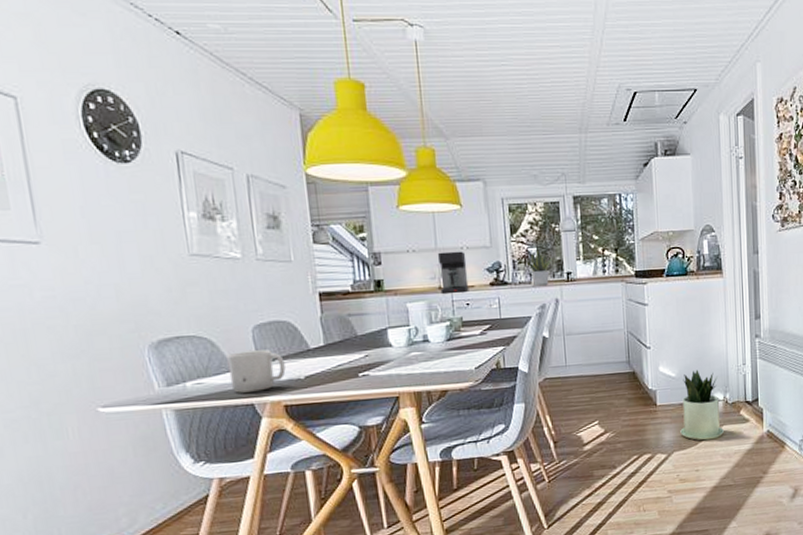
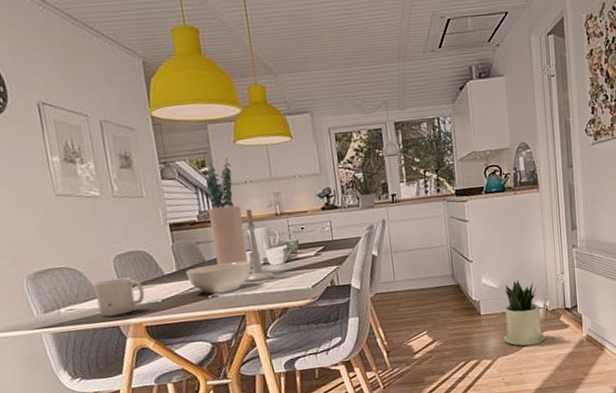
bowl: none [333,337,409,372] -> present [185,261,251,294]
vase: none [362,223,406,340] -> present [205,157,248,265]
candlestick: none [401,280,434,361] -> present [245,209,275,282]
coffee maker: present [437,251,469,295] -> none [272,179,303,221]

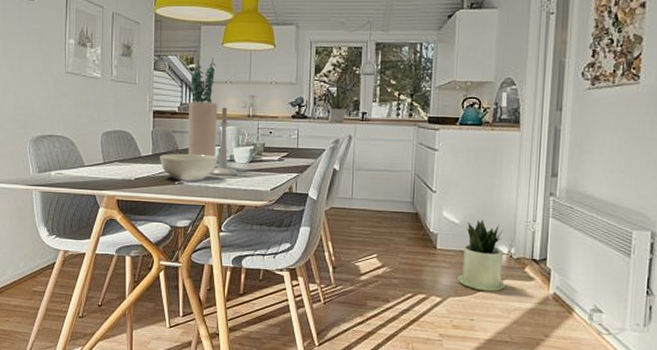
mug: present [93,277,145,317] -> none [81,152,121,186]

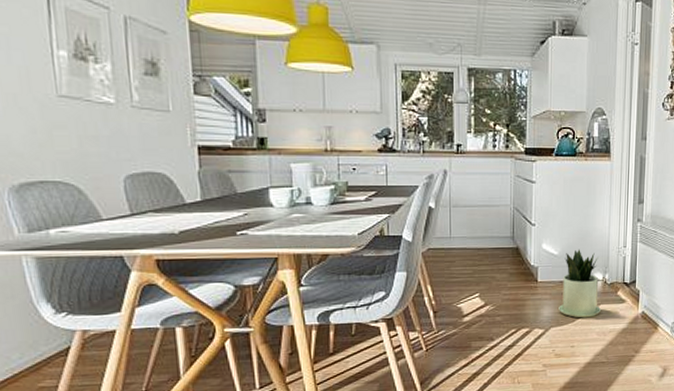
bowl: present [159,153,218,181] -> none [211,197,291,230]
vase: present [188,57,218,157] -> none [246,79,288,200]
candlestick: present [210,107,238,176] -> none [282,141,317,222]
potted plant: present [326,88,351,123] -> none [416,117,444,157]

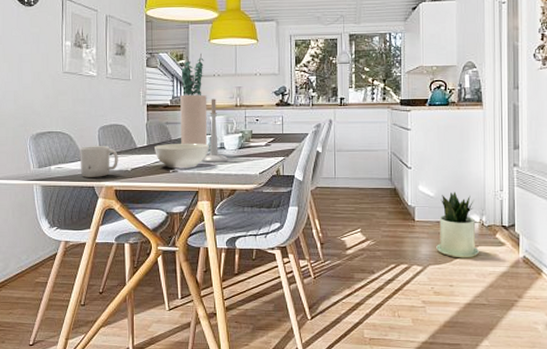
mug: none [95,201,159,244] -> present [80,146,118,177]
bowl: none [211,197,291,230] -> present [153,143,209,169]
vase: none [246,79,288,200] -> present [180,53,208,145]
candlestick: none [282,141,317,222] -> present [202,99,228,163]

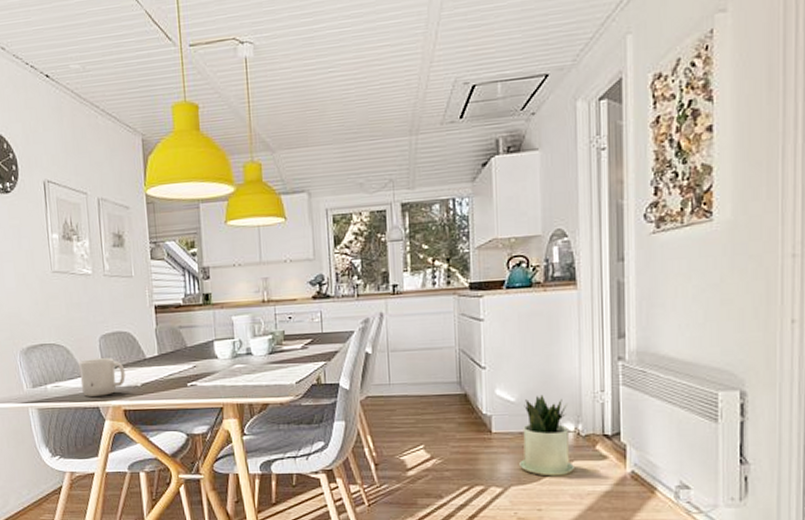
bowl: present [153,143,209,169] -> none [166,349,233,382]
vase: present [180,53,208,145] -> none [193,238,231,352]
candlestick: present [202,99,228,163] -> none [226,294,257,373]

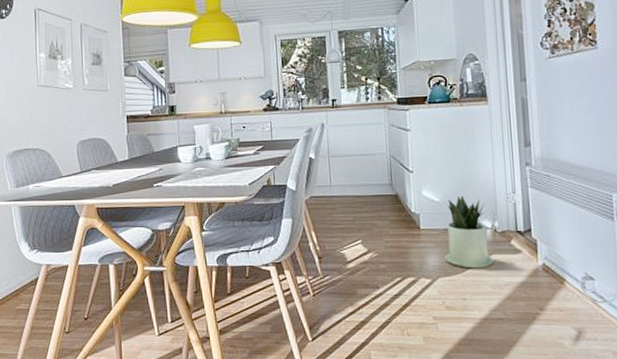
mug: present [78,358,126,397] -> none [58,161,99,196]

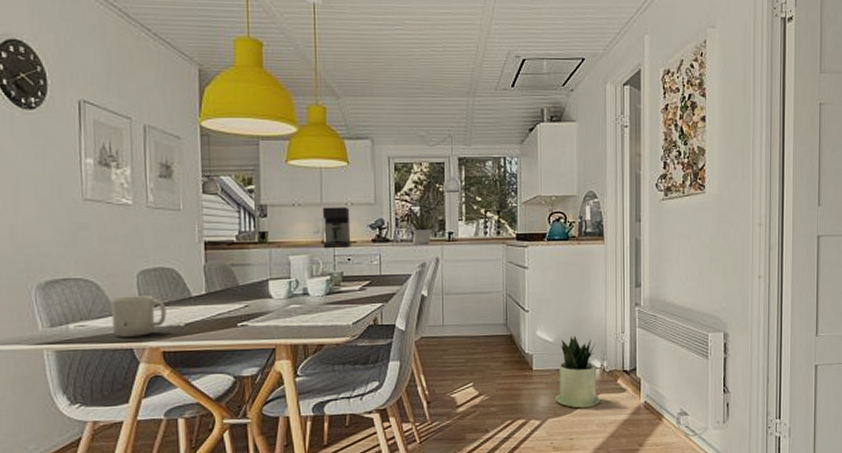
mug: none [58,161,99,196] -> present [110,295,167,337]
coffee maker: none [219,81,245,119] -> present [322,207,351,249]
potted plant: none [295,78,320,113] -> present [409,207,436,245]

